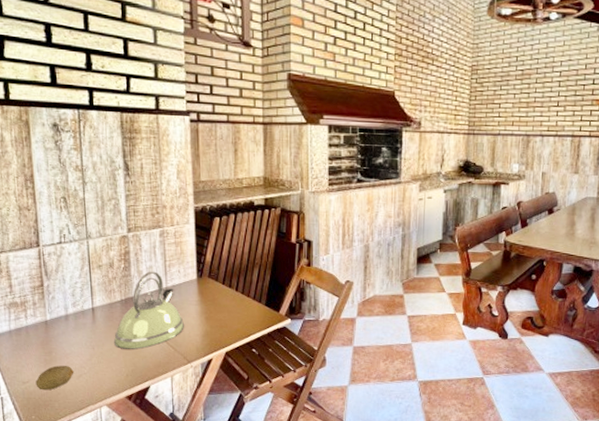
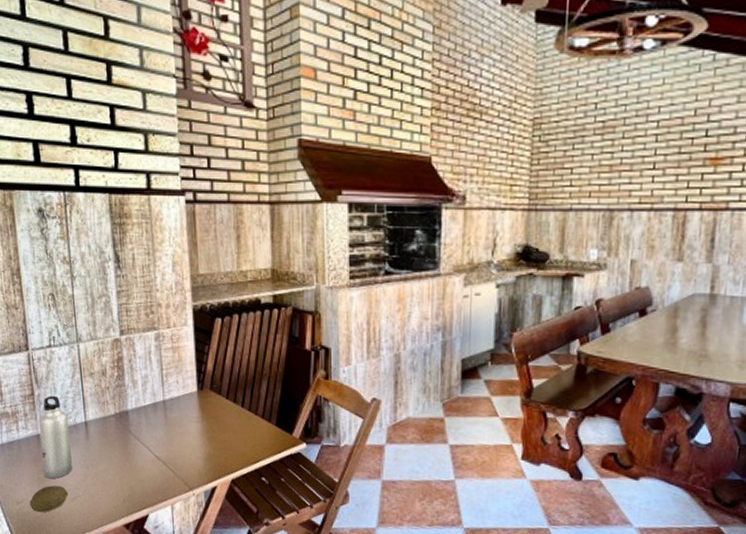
water bottle: none [47,285,79,360] -> present [38,395,73,479]
kettle: present [113,271,184,350] -> none [108,381,184,472]

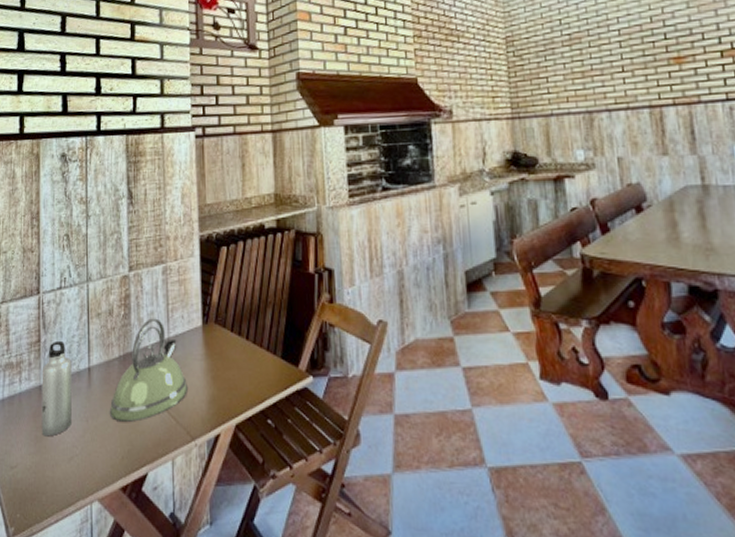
fruit: present [29,485,69,513] -> none [24,444,65,479]
kettle: none [108,381,184,472] -> present [109,318,187,423]

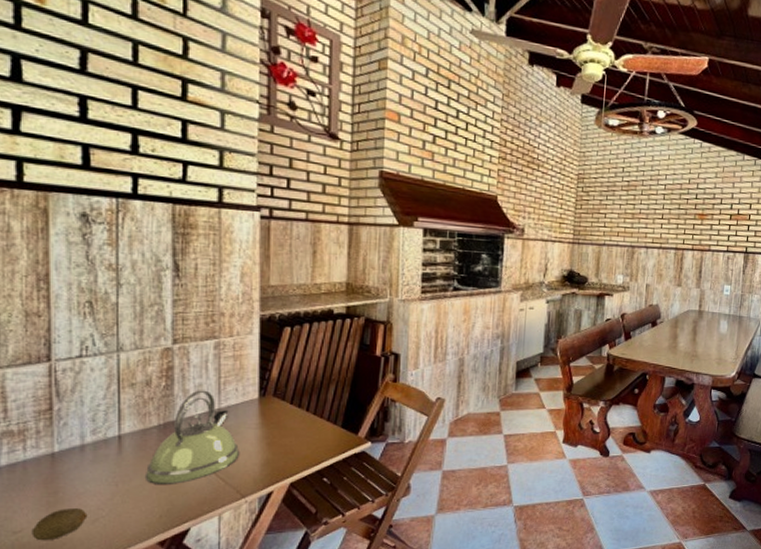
fruit: none [24,444,65,479] -> present [31,508,88,541]
water bottle: present [41,340,72,437] -> none [55,409,96,502]

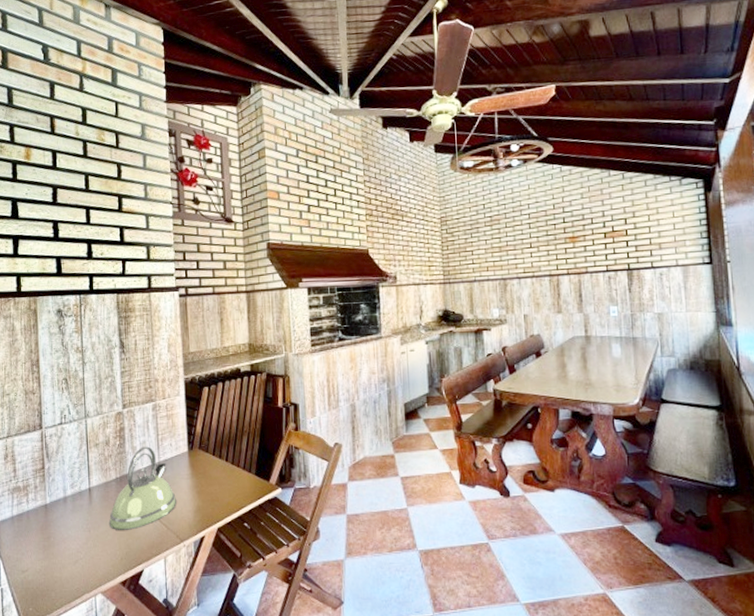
fruit: present [31,508,88,541] -> none [34,551,71,579]

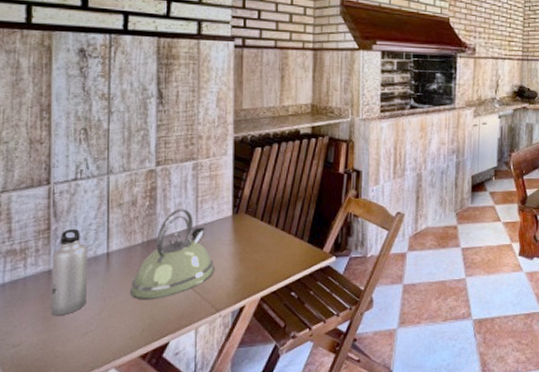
water bottle: none [47,467,76,545] -> present [50,228,88,316]

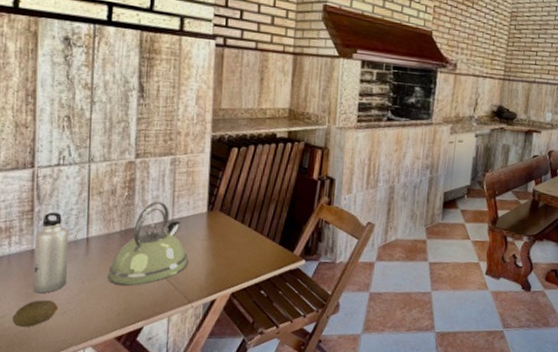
fruit: none [29,323,78,354] -> present [12,300,58,328]

